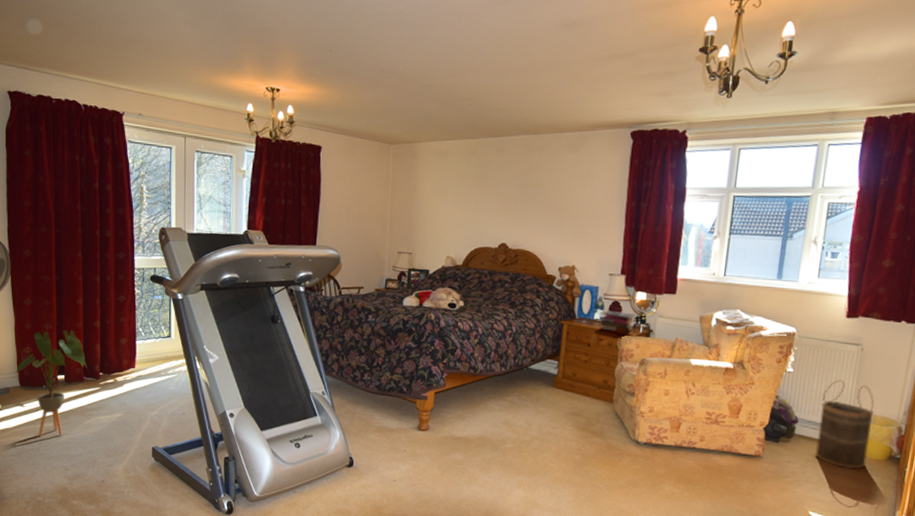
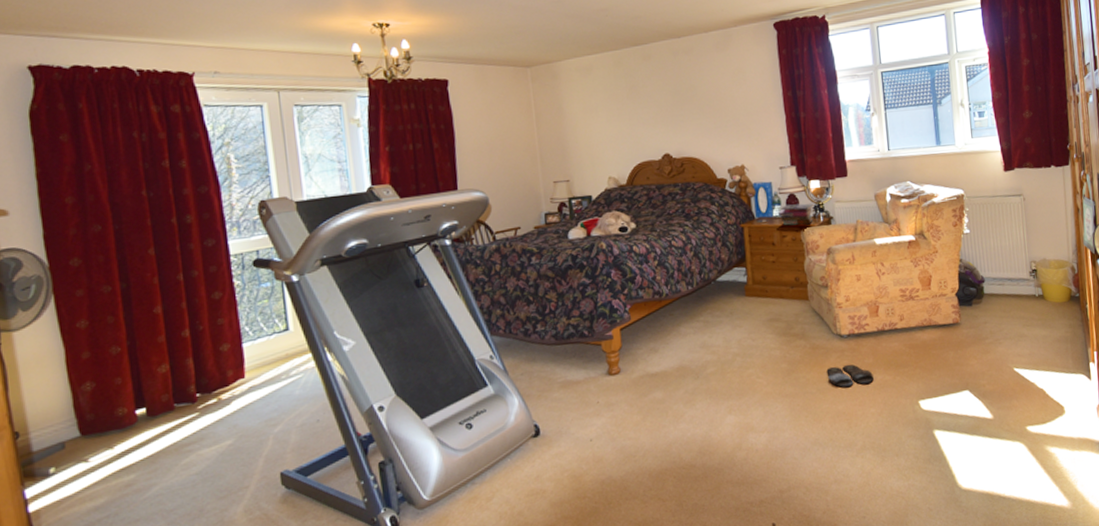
house plant: present [15,329,88,436] -> none [71,347,179,496]
slippers: none [616,468,662,492] -> present [826,364,874,388]
basket: present [814,379,874,469] -> none [1000,231,1053,318]

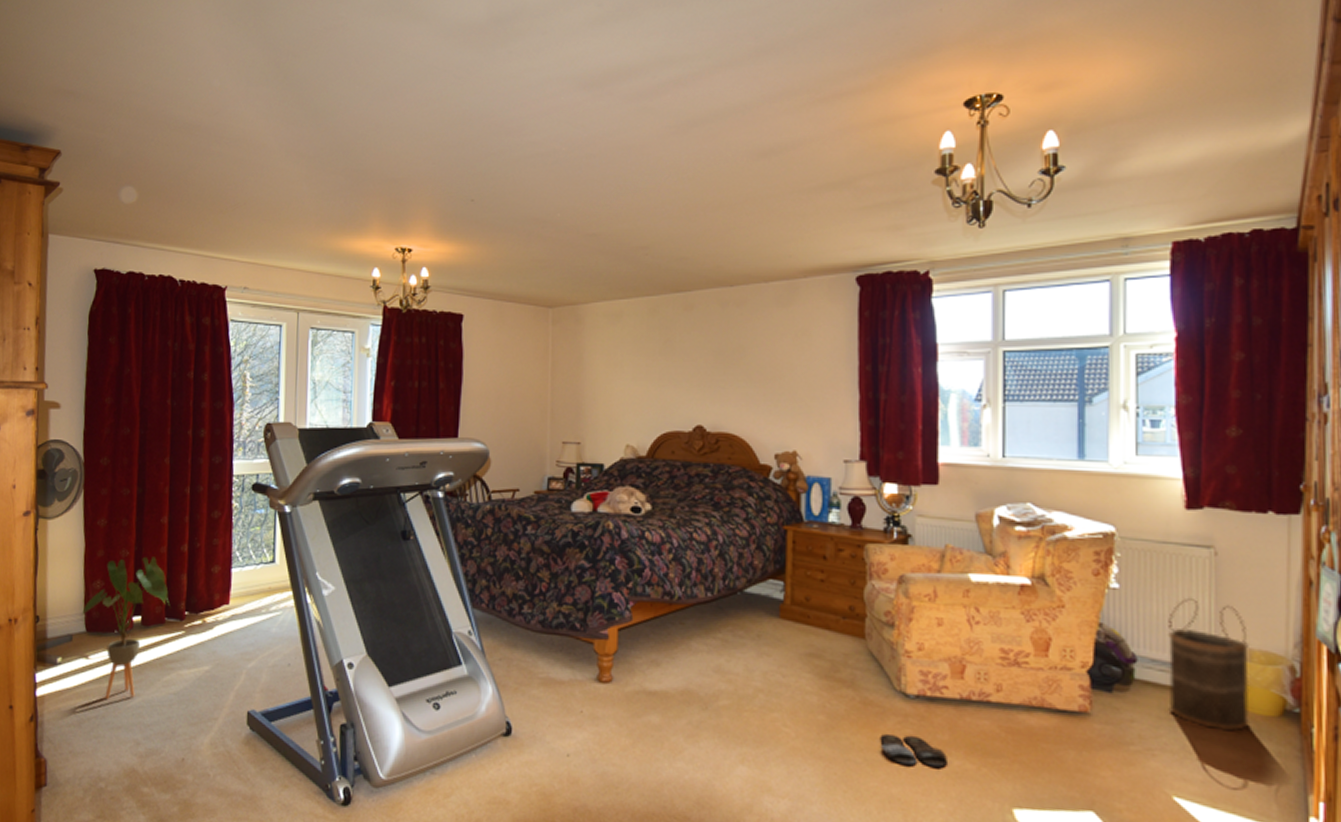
house plant: none [71,347,179,496] -> present [81,556,171,699]
books: present [778,203,815,226] -> none [836,509,887,540]
basket: none [1000,231,1053,318] -> present [1168,597,1251,731]

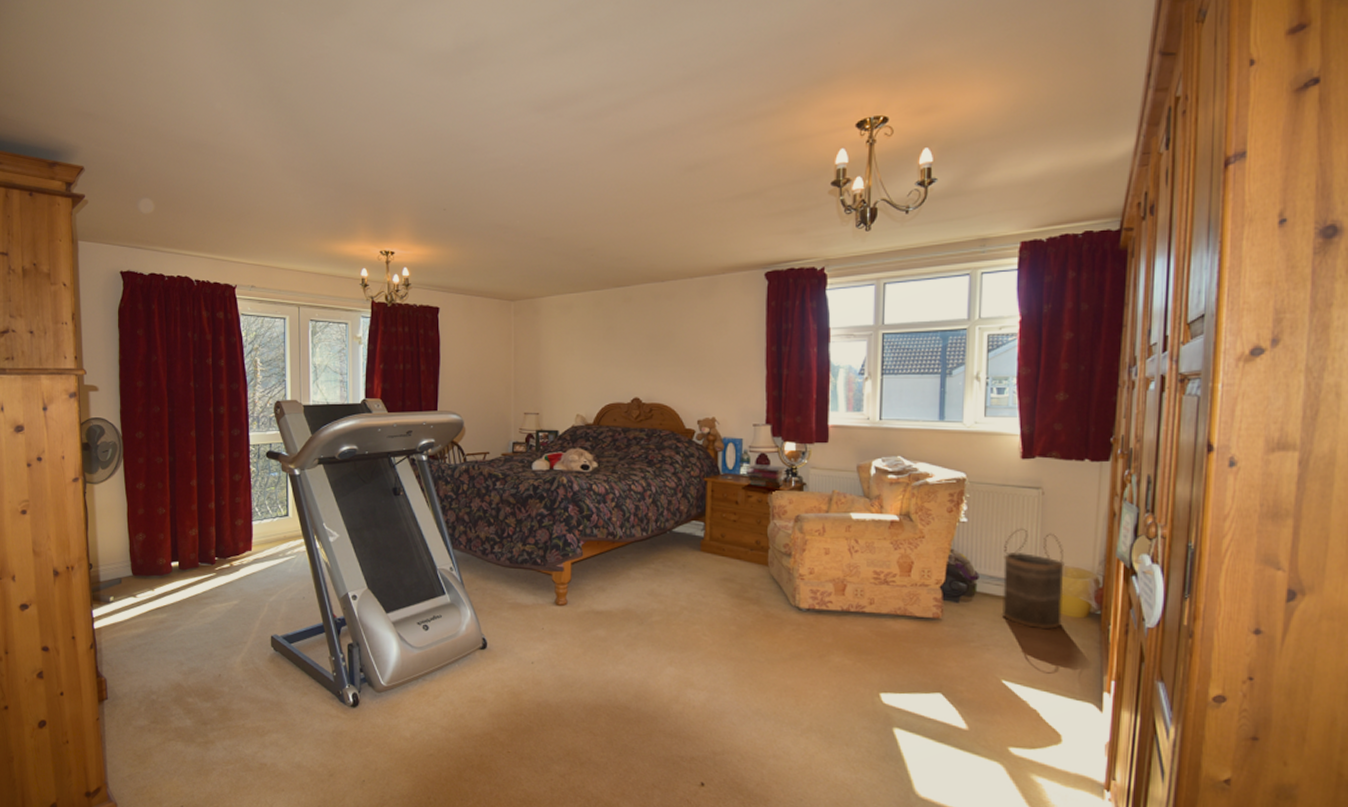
house plant: present [81,556,171,699] -> none [127,513,203,629]
books: none [836,509,887,540] -> present [746,463,787,488]
slippers: present [880,733,947,769] -> none [778,638,830,665]

